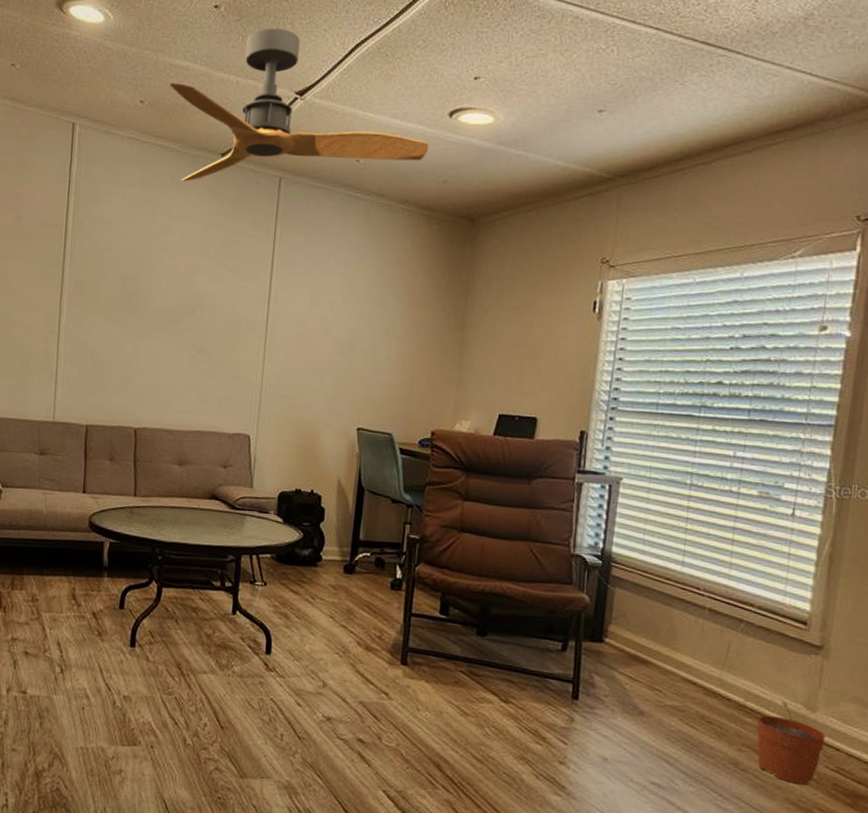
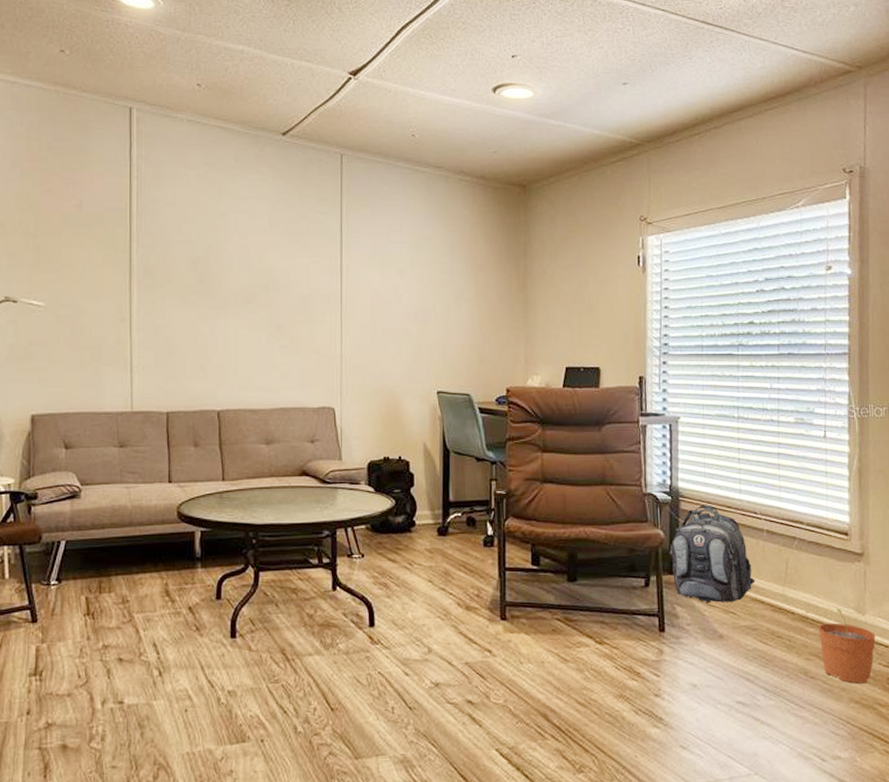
ceiling fan: present [169,28,428,181] -> none [225,12,477,161]
backpack: none [593,573,689,679] -> present [669,504,755,603]

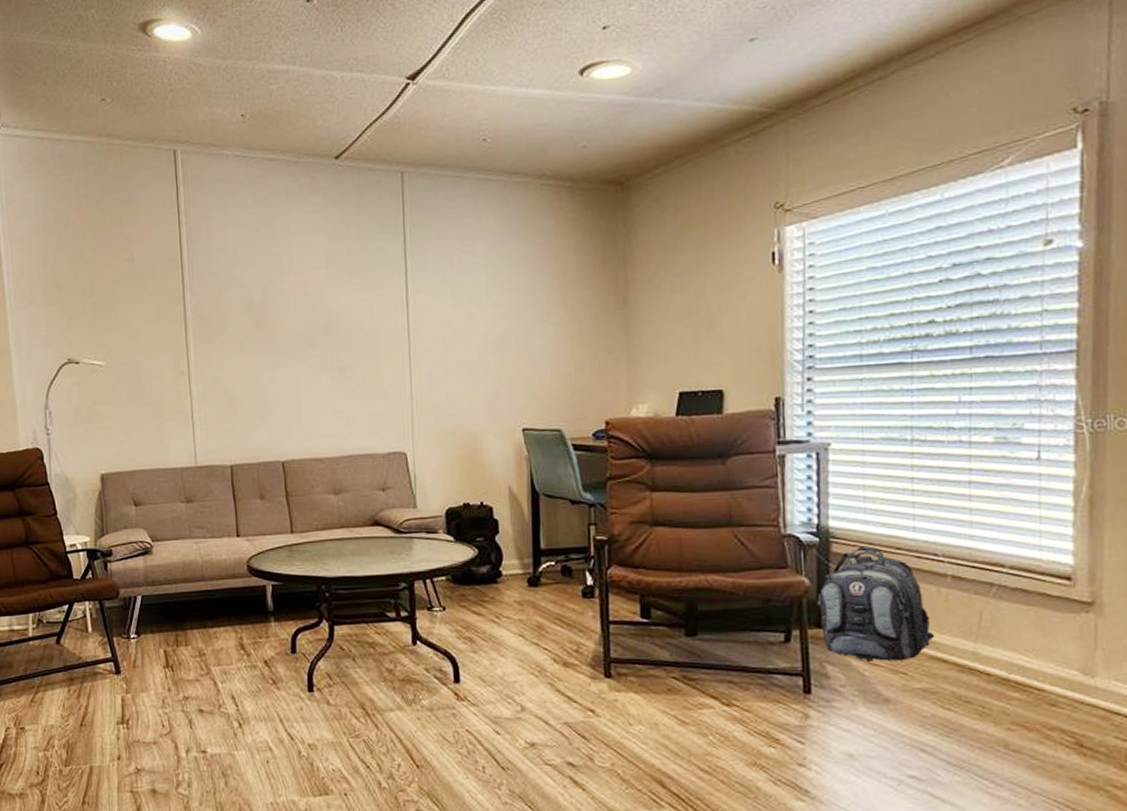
plant pot: present [818,608,876,684] -> none [1025,669,1110,761]

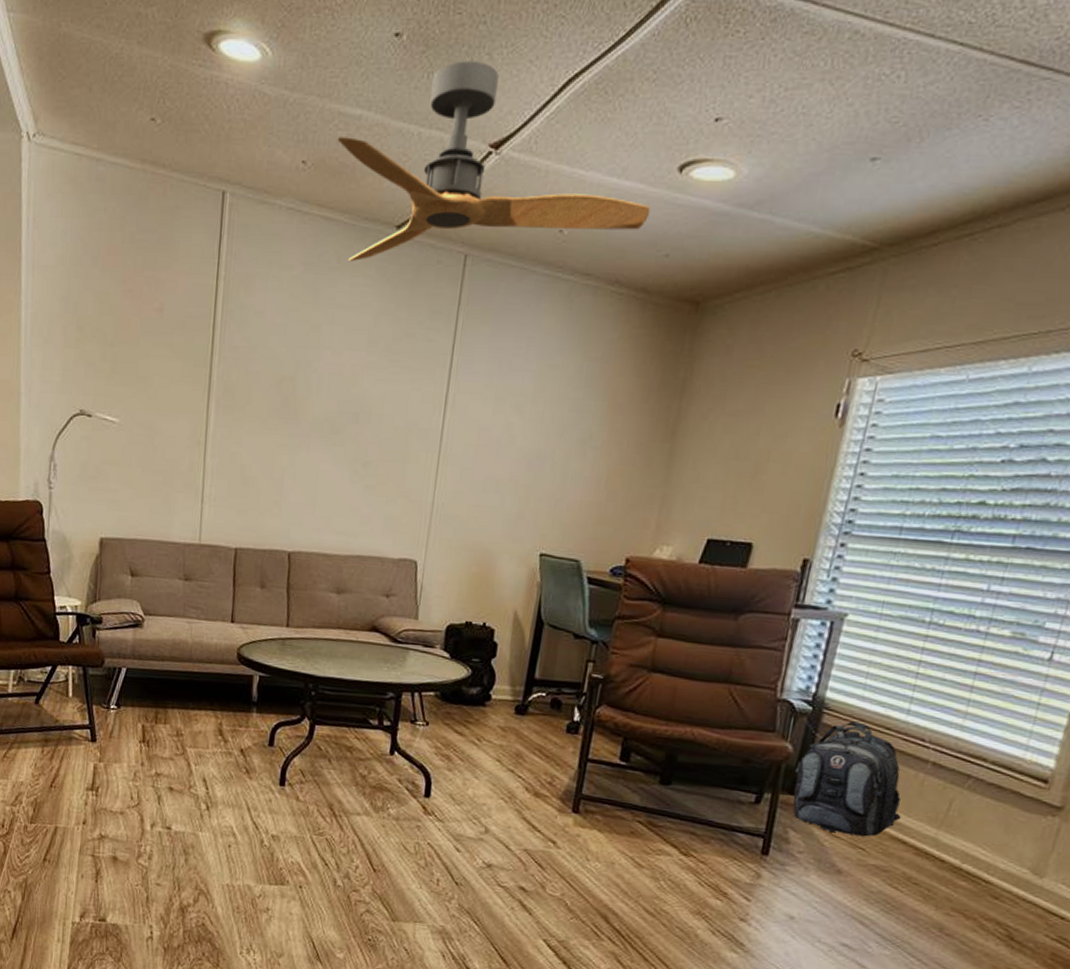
ceiling fan: none [269,11,561,193] -> present [337,61,650,261]

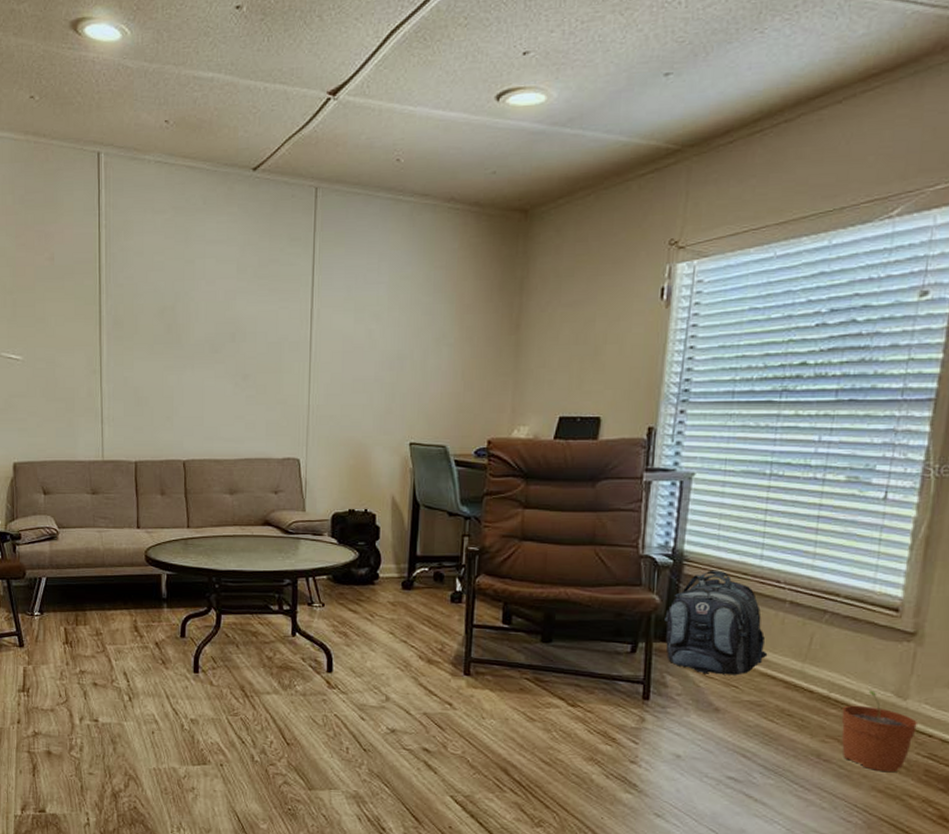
ceiling fan: present [337,61,650,261] -> none [194,23,474,202]
plant pot: none [966,865,1051,954] -> present [841,691,917,773]

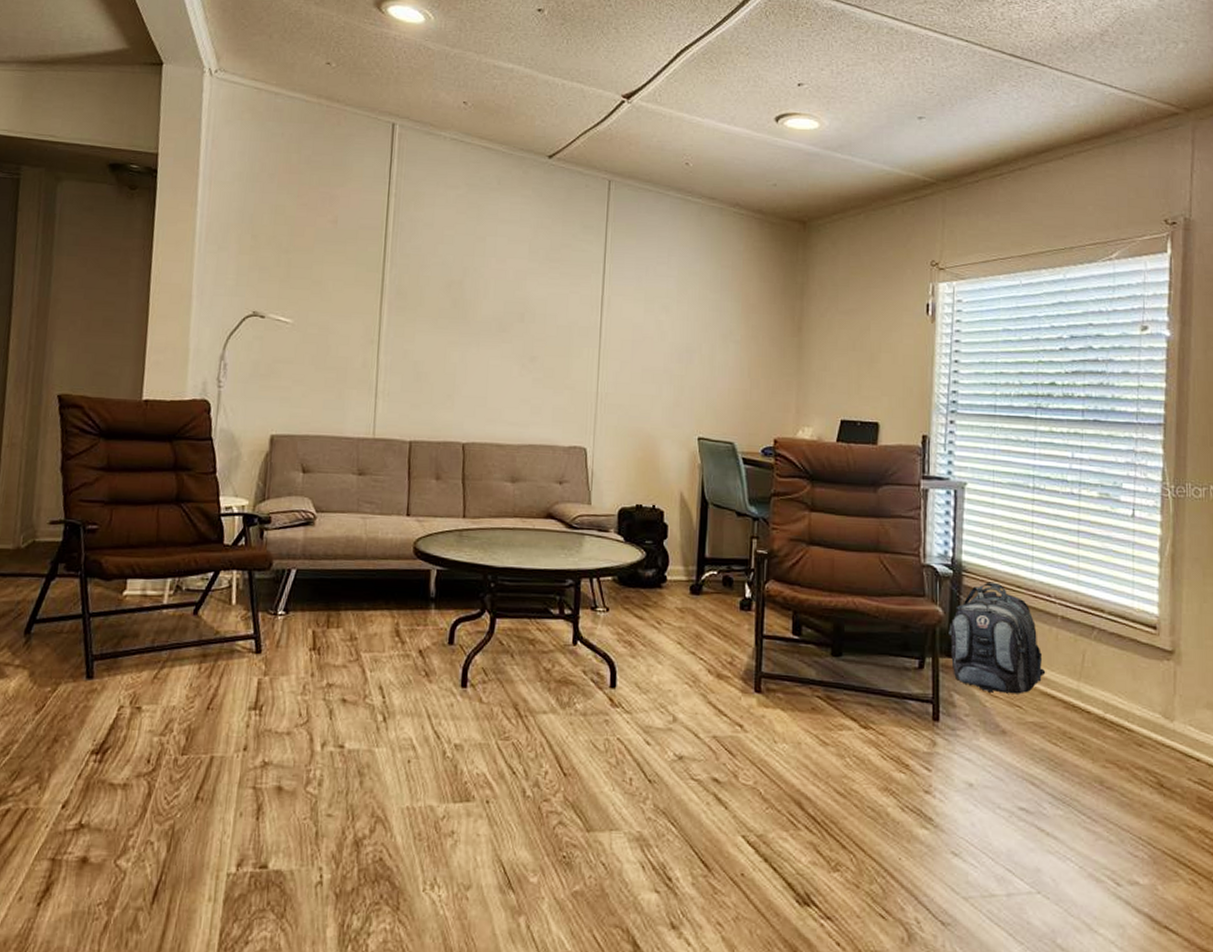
plant pot: present [841,691,917,773] -> none [1118,711,1185,801]

